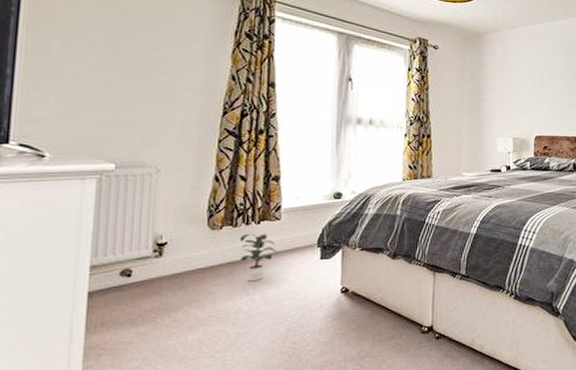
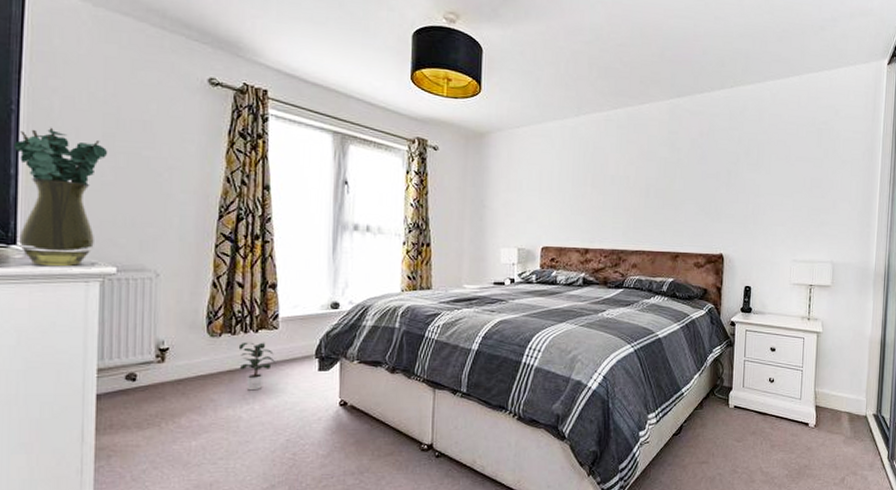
vase: none [11,28,111,165] -> present [13,127,108,267]

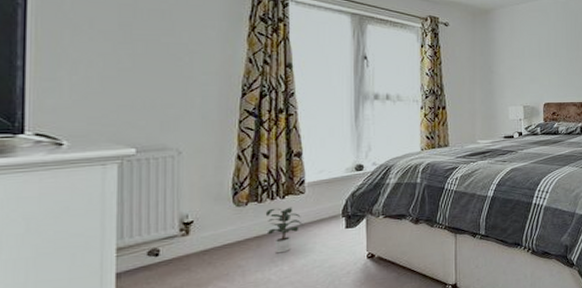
vase: present [13,127,108,267] -> none [20,19,125,153]

